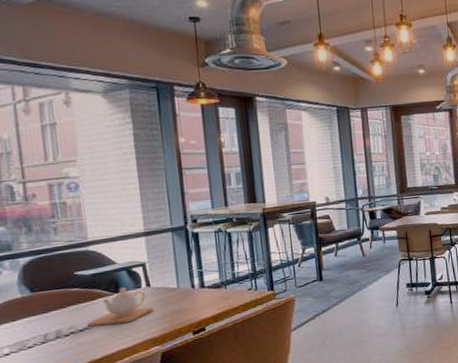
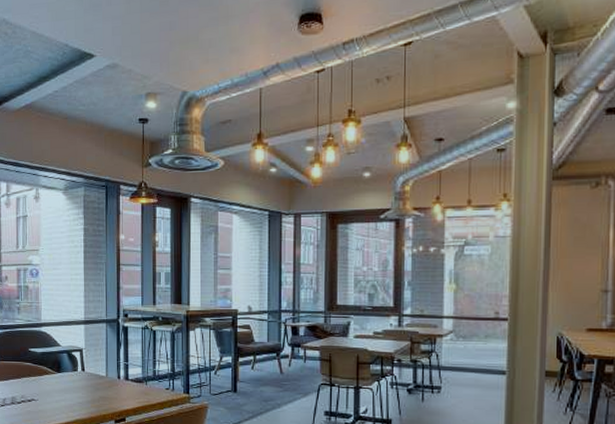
teapot: present [87,287,155,327] -> none [34,369,86,401]

